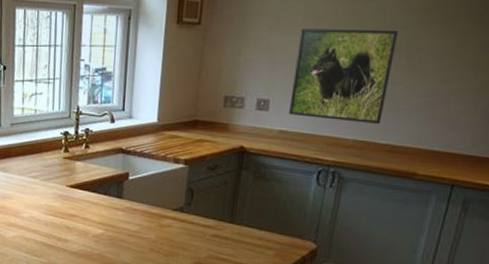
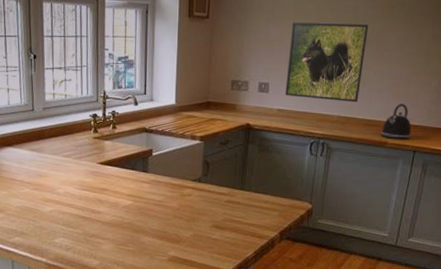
kettle: none [409,126,450,172] -> present [381,103,412,140]

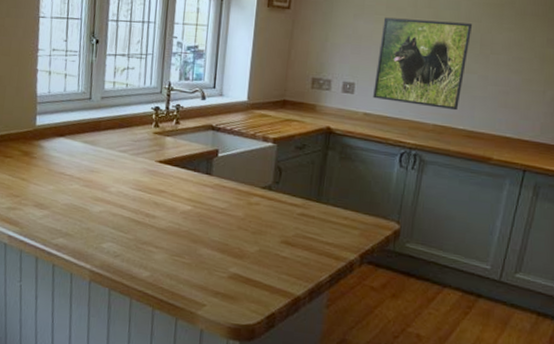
kettle: present [381,103,412,140] -> none [485,114,522,157]

